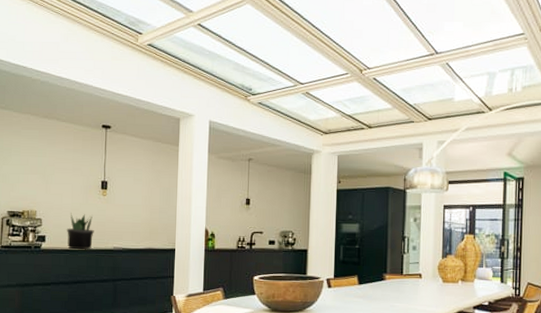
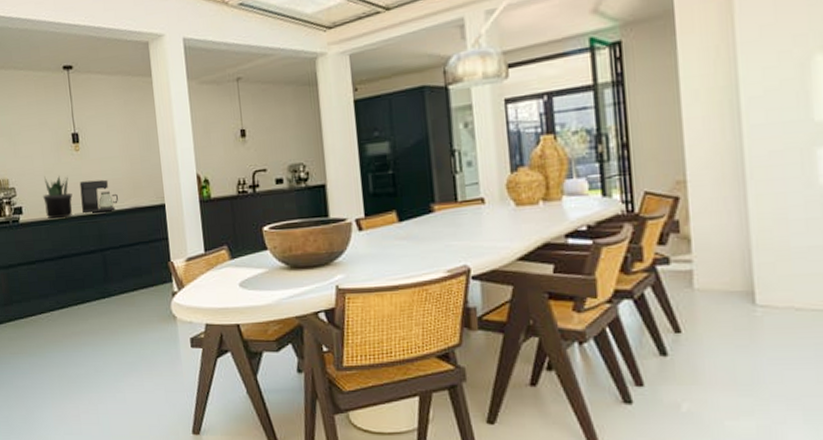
coffee maker: none [100,221,135,249] -> present [79,179,118,214]

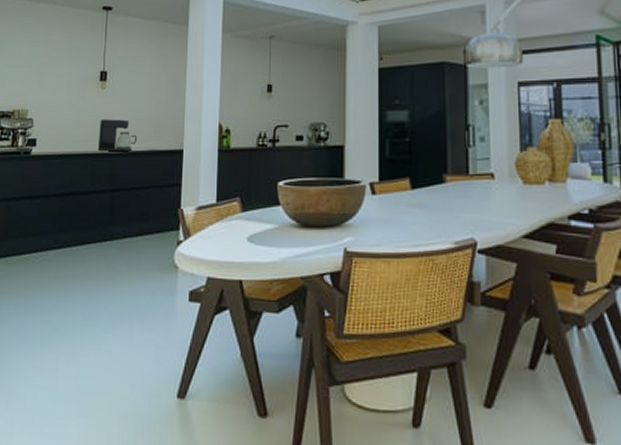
planter: present [43,176,73,219] -> none [60,110,91,155]

